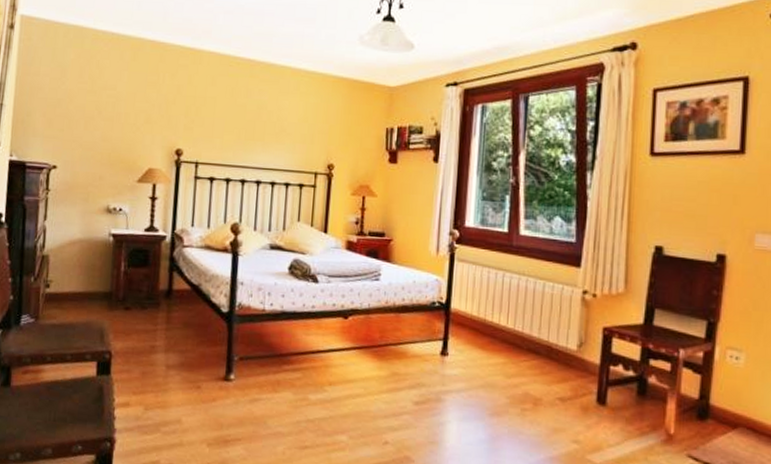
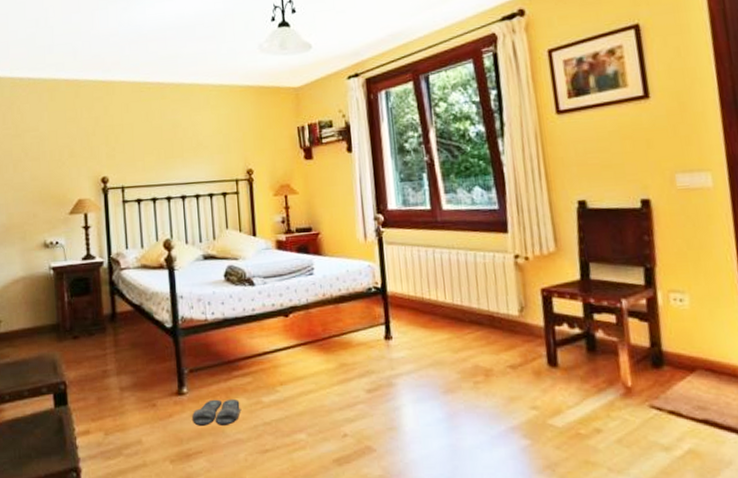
slippers: none [236,389,287,417] -> present [192,398,242,426]

